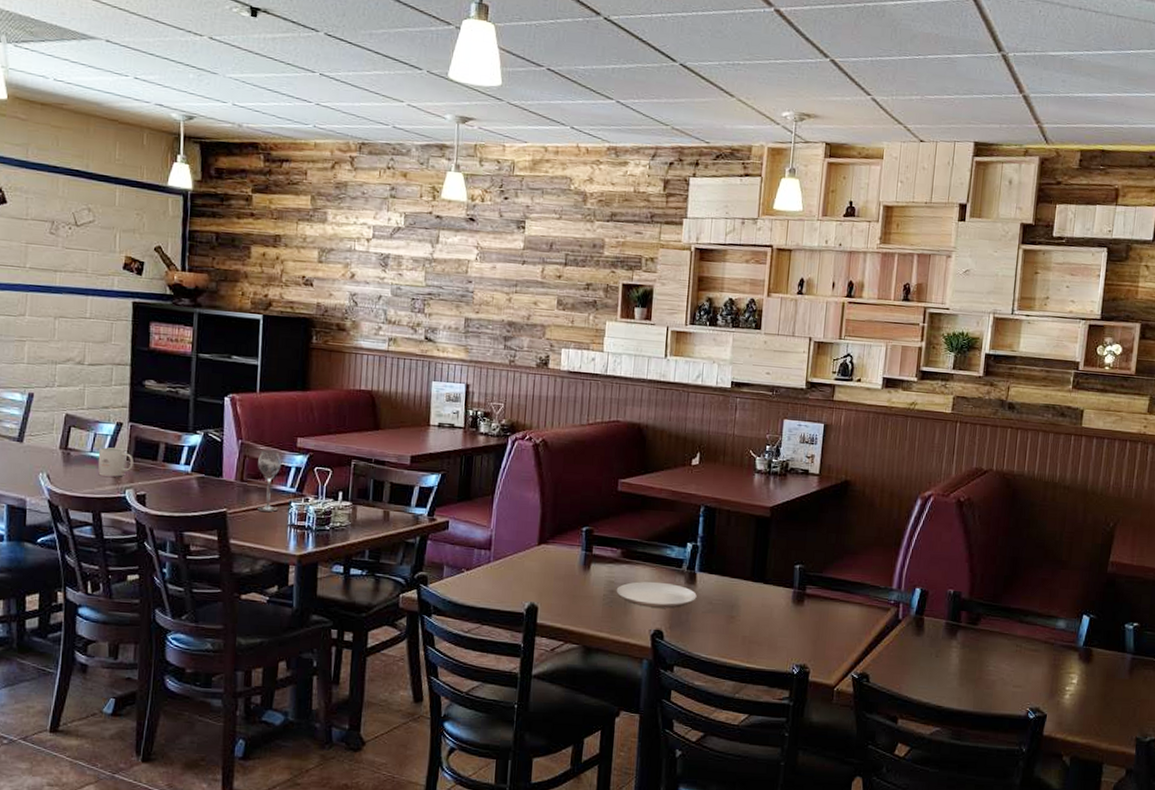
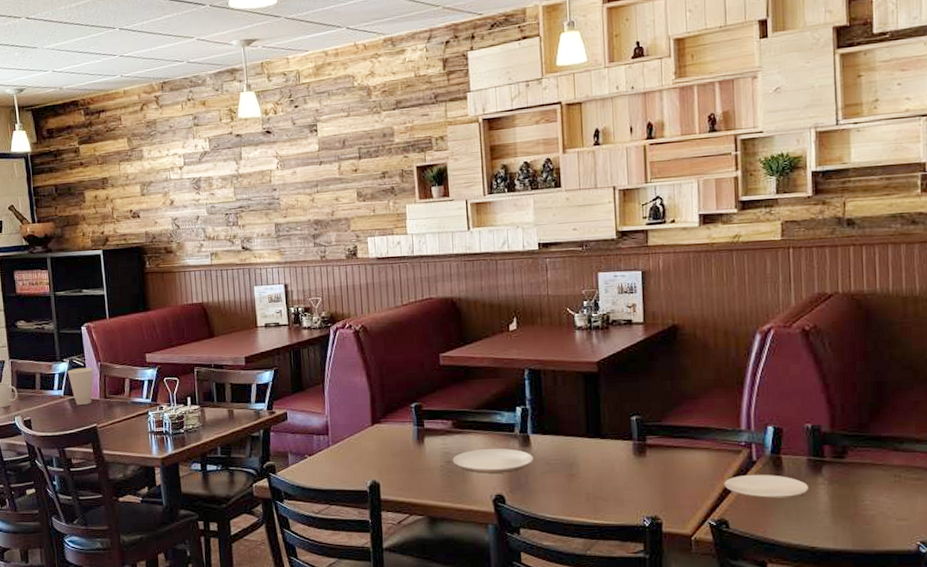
cup: none [200,443,232,486] -> present [67,367,94,405]
wineglass: present [257,450,282,512] -> none [116,368,139,423]
plate: none [870,632,943,658] -> present [723,474,808,499]

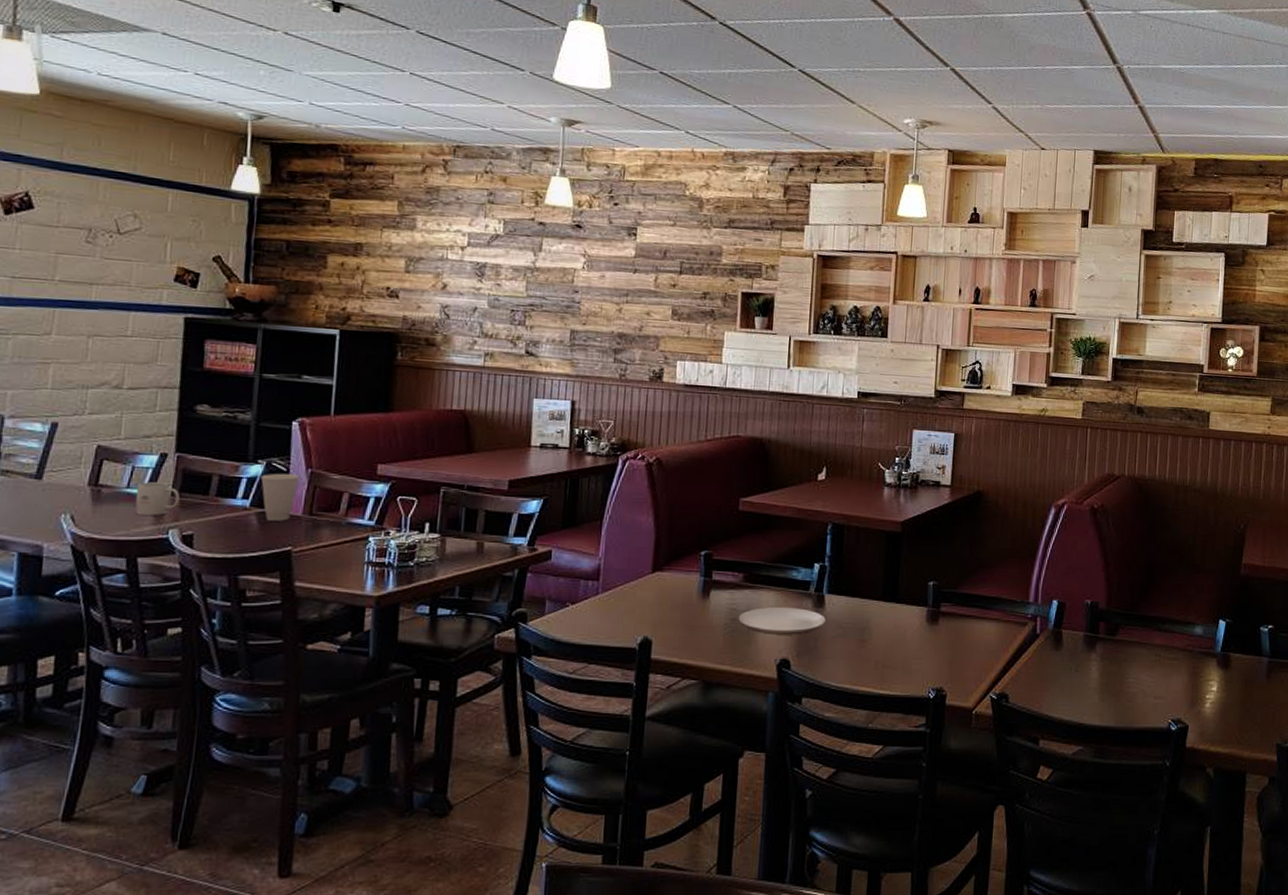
plate: present [723,474,808,499] -> none [1008,647,1083,673]

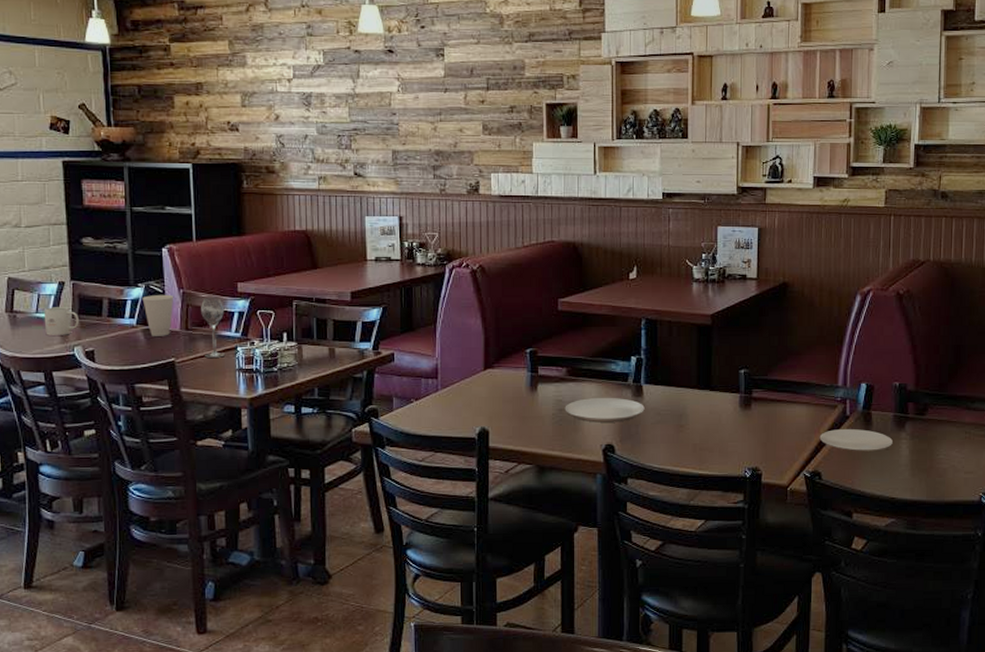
wineglass: none [329,479,359,549] -> present [201,298,226,359]
plate: none [1008,647,1083,673] -> present [819,428,893,452]

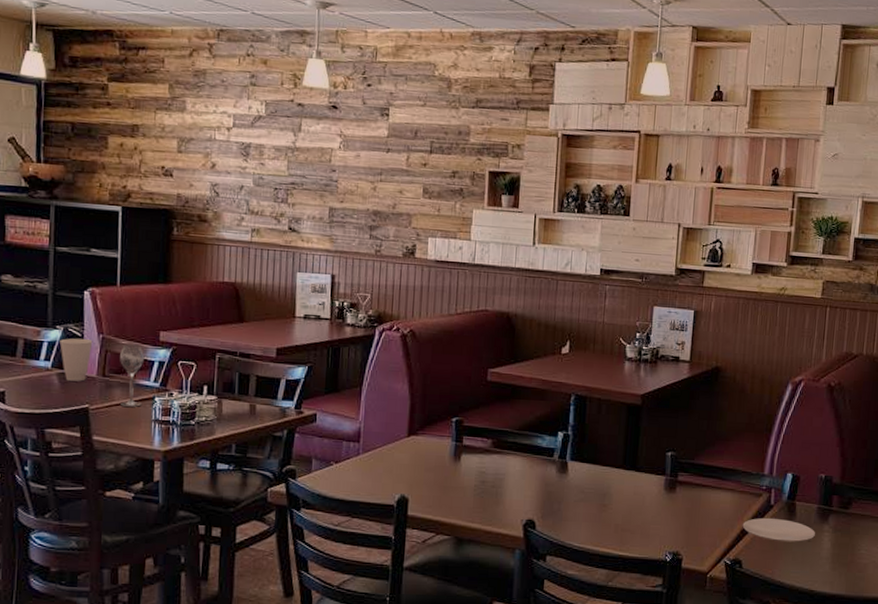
plate: present [565,397,645,423] -> none [487,471,569,498]

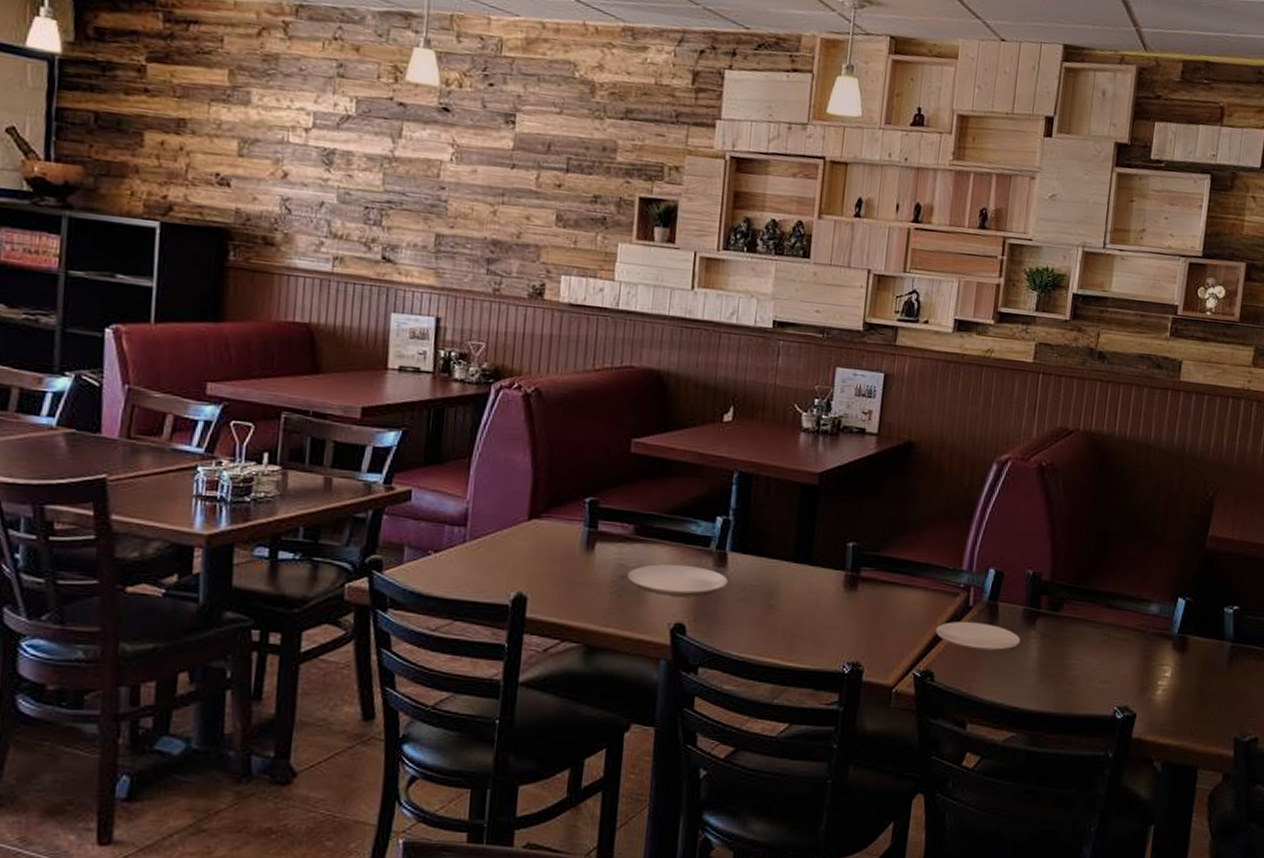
cup: present [60,338,93,382] -> none [69,388,115,445]
wineglass: present [120,345,145,408] -> none [150,398,186,479]
plate: none [487,471,569,498] -> present [627,564,728,597]

